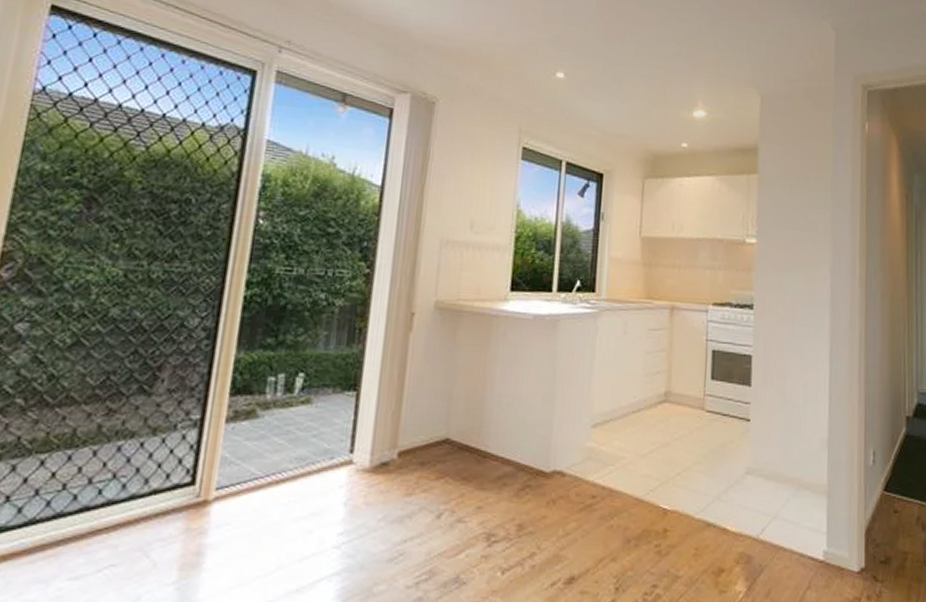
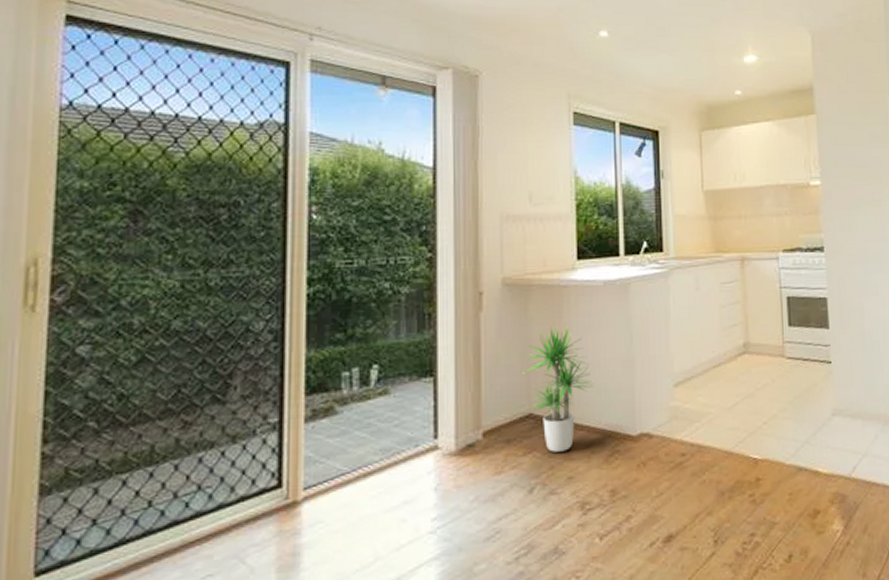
potted plant: none [444,354,514,480] -> present [522,326,595,452]

